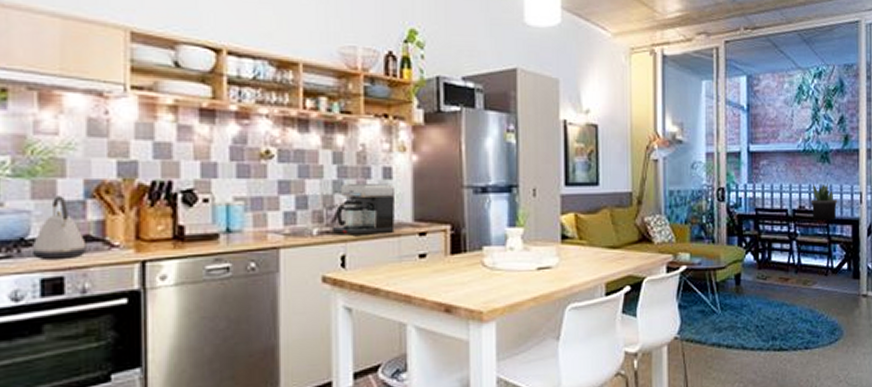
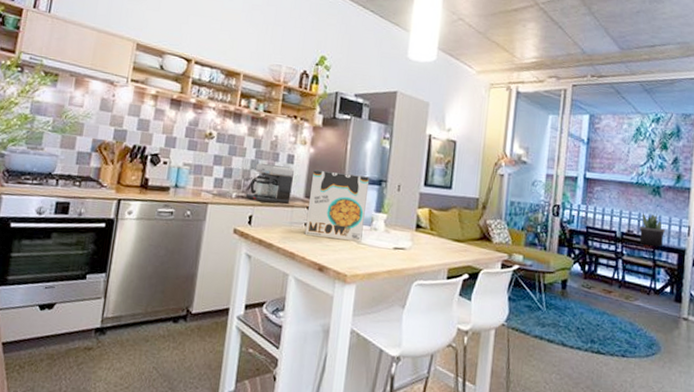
kettle: present [31,195,87,261] -> none [54,147,87,192]
cereal box: none [419,182,497,270] -> present [304,169,370,242]

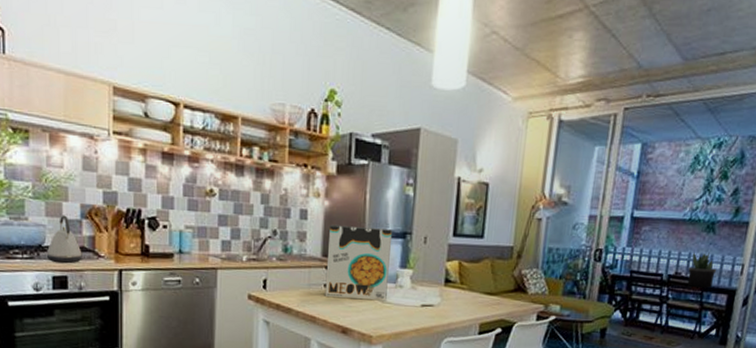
kettle: none [54,147,87,192] -> present [46,215,82,264]
coffee maker: present [245,163,295,204] -> none [257,220,310,265]

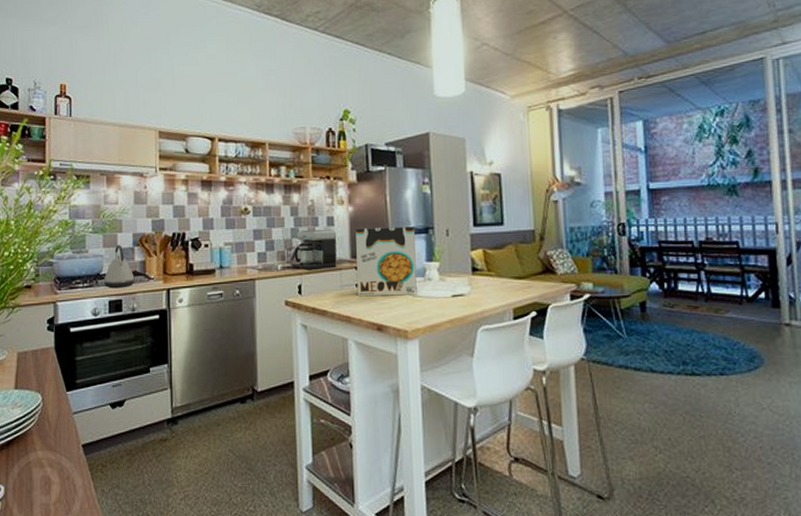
coffee maker: none [257,220,310,265] -> present [291,230,337,271]
planter: present [687,252,717,289] -> none [719,215,750,252]

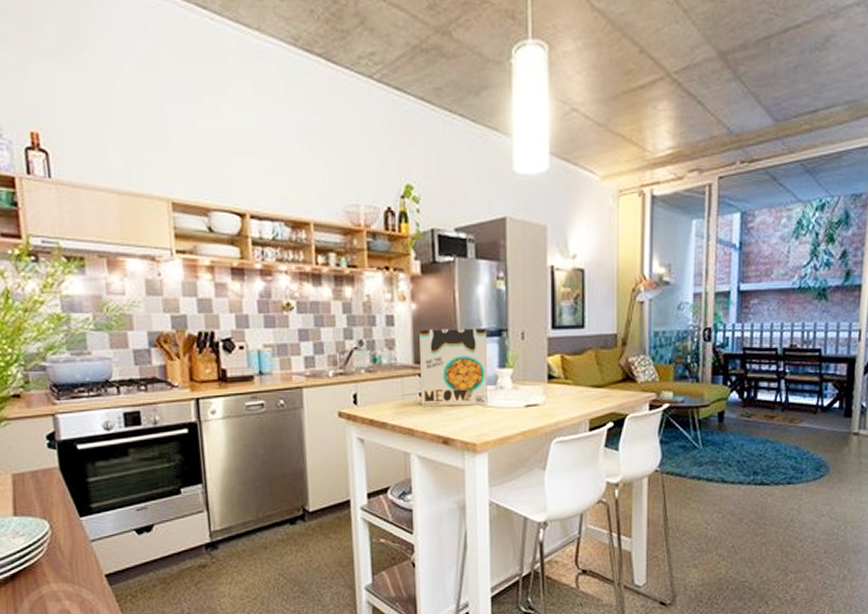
kettle: present [103,245,135,289] -> none [114,345,154,398]
coffee maker: present [291,230,337,271] -> none [344,330,398,378]

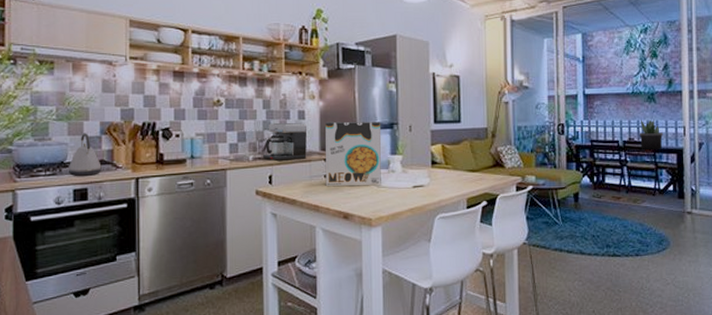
kettle: none [114,345,154,398] -> present [68,133,102,177]
coffee maker: none [344,330,398,378] -> present [262,122,308,162]
planter: none [803,321,834,360] -> present [639,119,664,151]

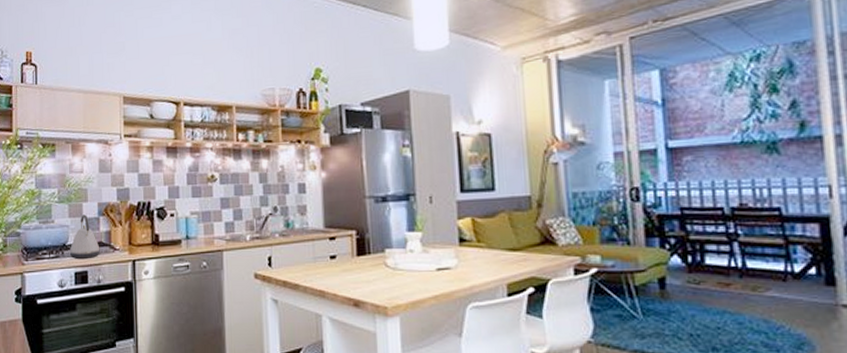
coffee maker: present [262,122,308,162] -> none [260,197,309,242]
cereal box: present [324,121,382,187] -> none [328,193,397,270]
planter: present [639,119,664,151] -> none [755,177,796,220]

